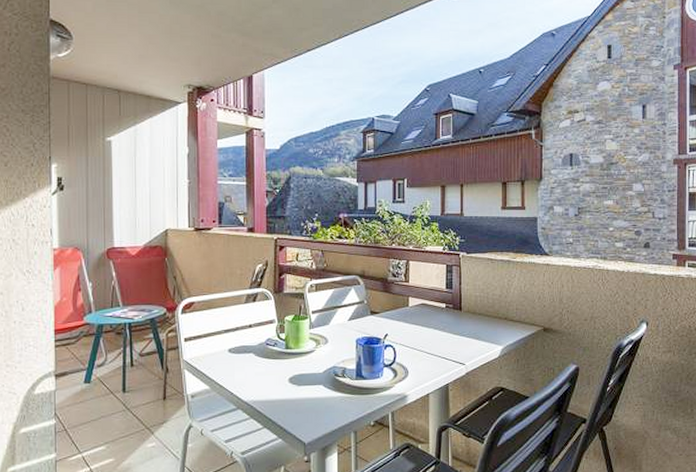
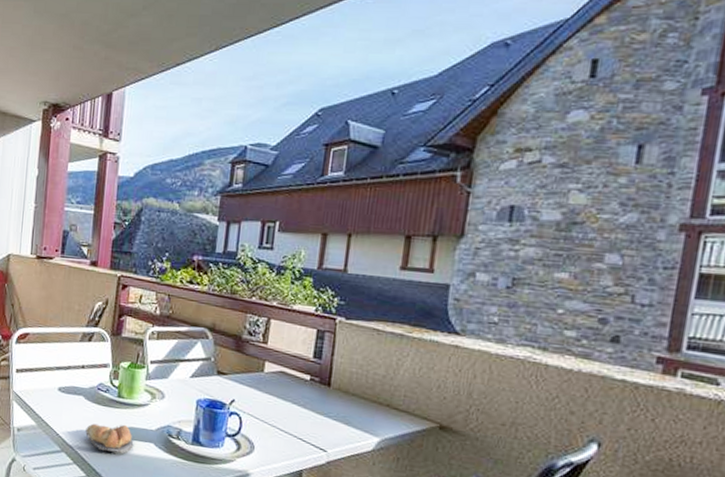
crescent roll: none [259,372,305,401] -> present [85,423,134,454]

